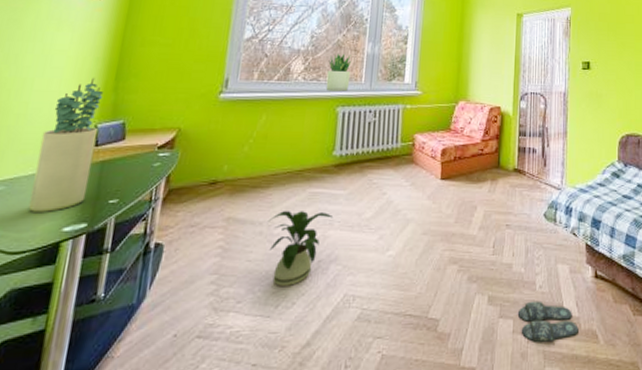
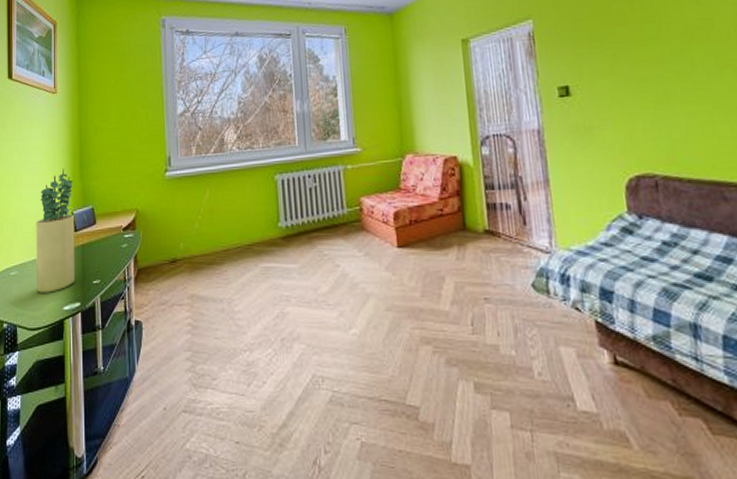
house plant: present [267,211,334,286] -> none [227,287,289,364]
planter: present [326,53,351,92] -> none [259,115,284,159]
slippers: present [518,301,579,343] -> none [515,390,600,443]

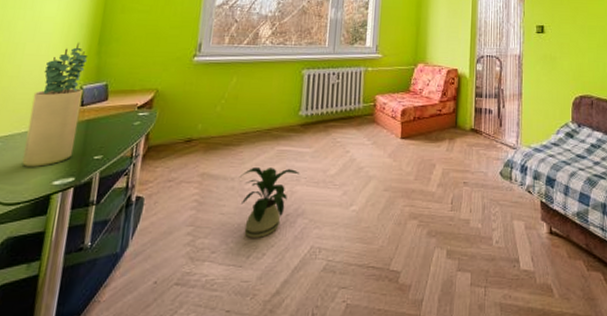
house plant: none [227,287,289,364] -> present [239,168,300,238]

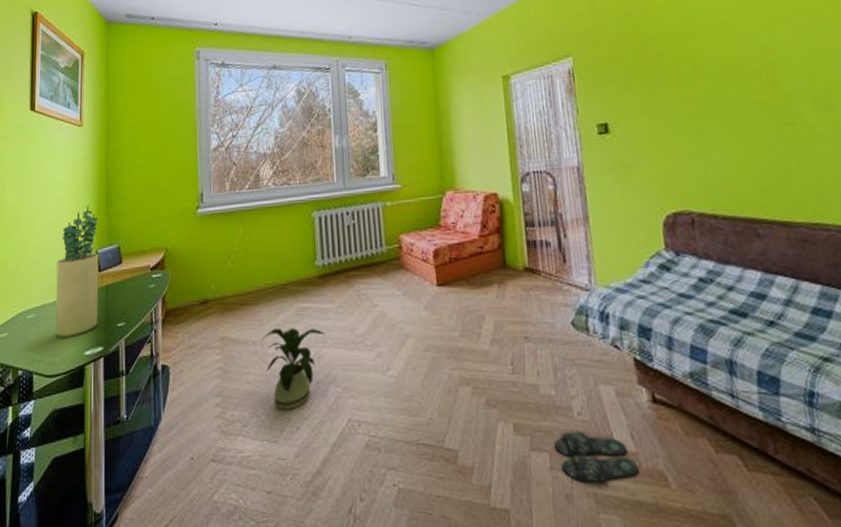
slippers: none [476,255,534,296] -> present [555,431,639,484]

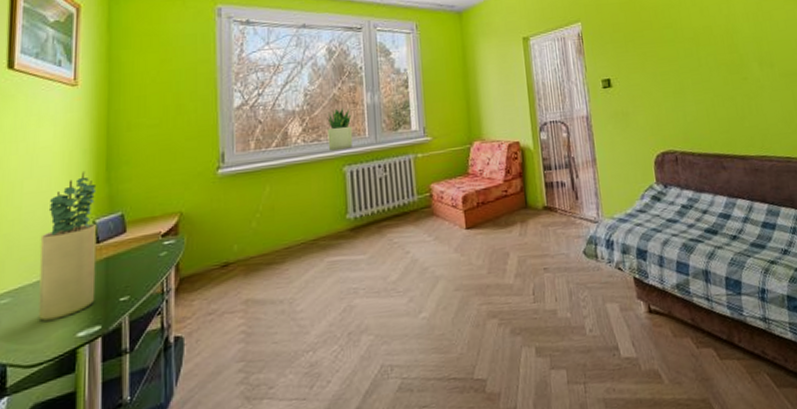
house plant: present [260,328,325,409] -> none [288,281,357,366]
planter: none [296,151,322,195] -> present [327,107,353,151]
slippers: present [555,431,639,484] -> none [571,345,639,392]

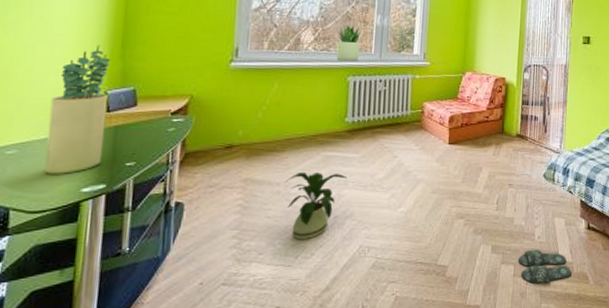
house plant: none [288,281,357,366] -> present [284,173,348,239]
slippers: none [571,345,639,392] -> present [519,249,572,285]

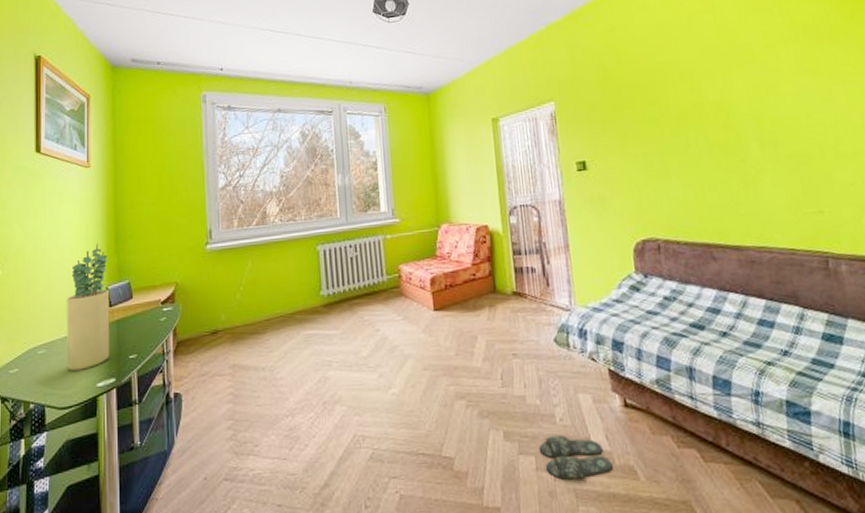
house plant: present [284,173,348,239] -> none [269,354,331,429]
planter: present [336,24,361,62] -> none [301,189,326,230]

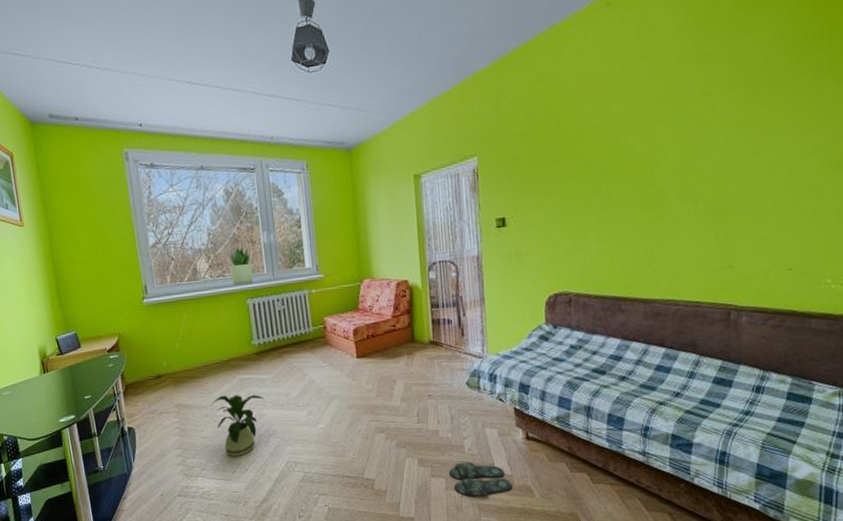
vase: present [66,244,110,371] -> none [20,298,67,409]
house plant: none [269,354,331,429] -> present [210,395,265,456]
planter: none [301,189,326,230] -> present [229,246,254,286]

